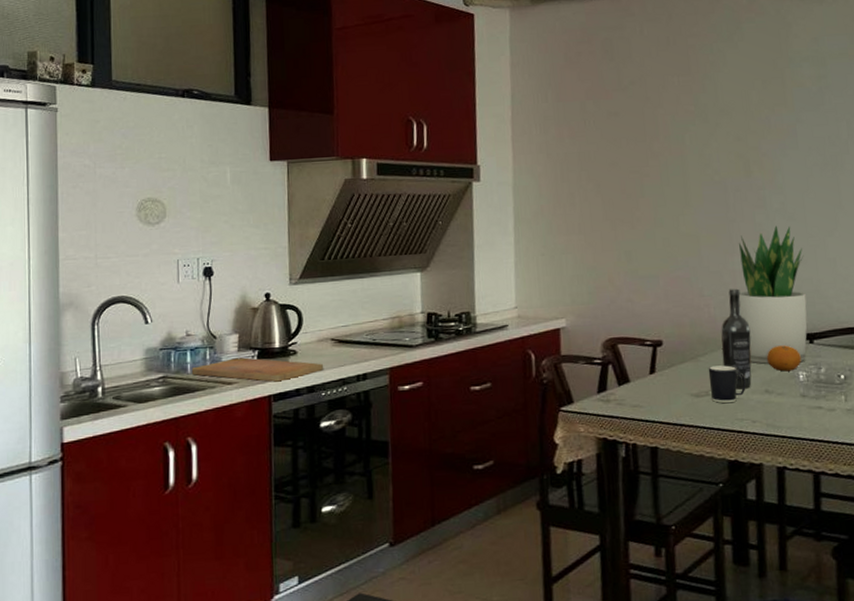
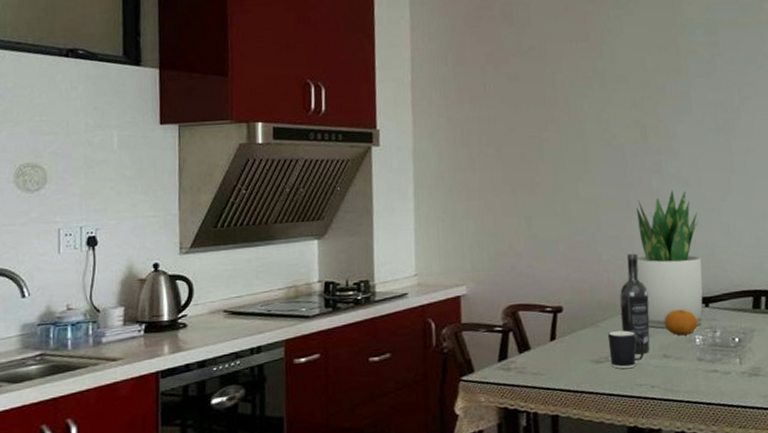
cutting board: present [191,357,324,382] -> none [72,332,216,358]

